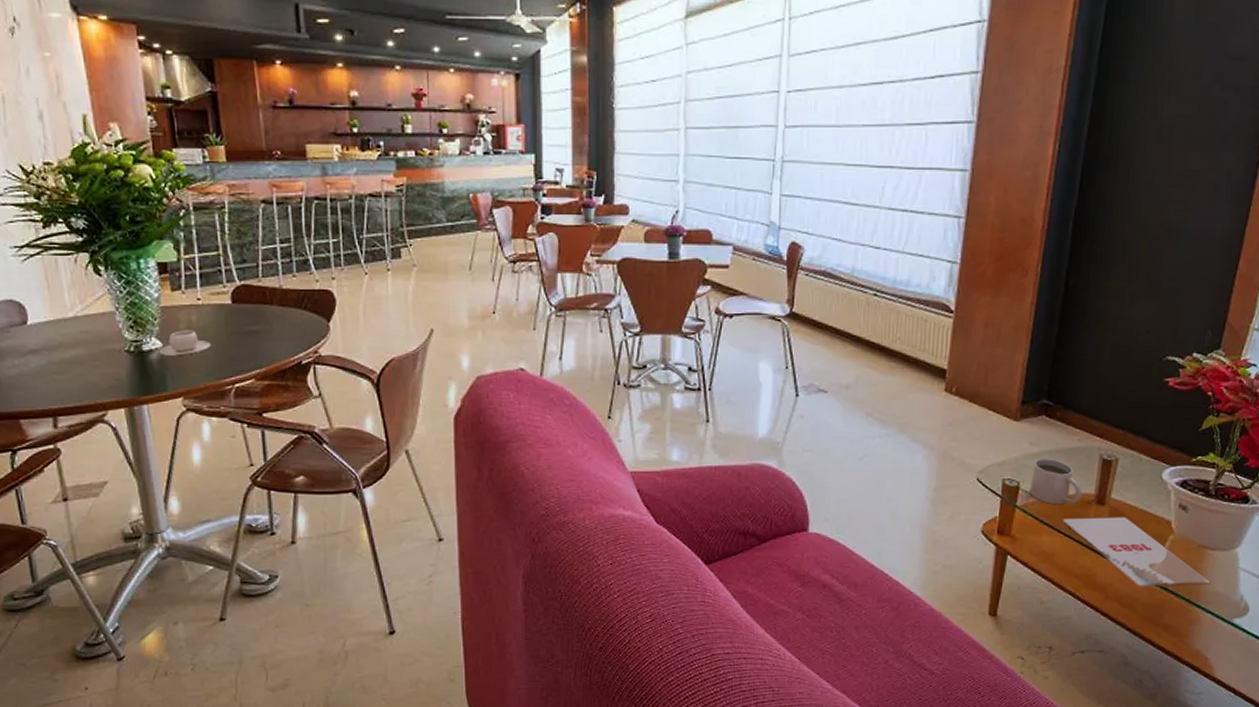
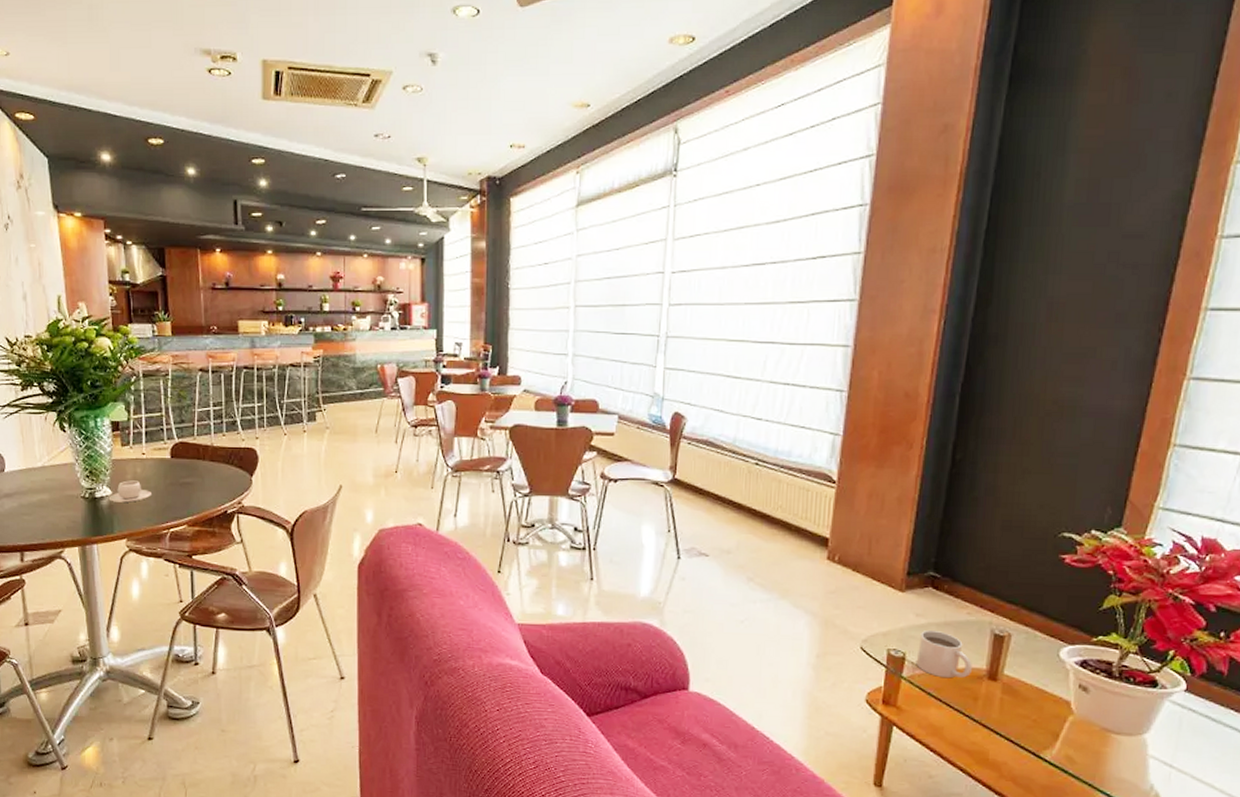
magazine: present [1063,517,1211,587] -> none [952,692,1116,771]

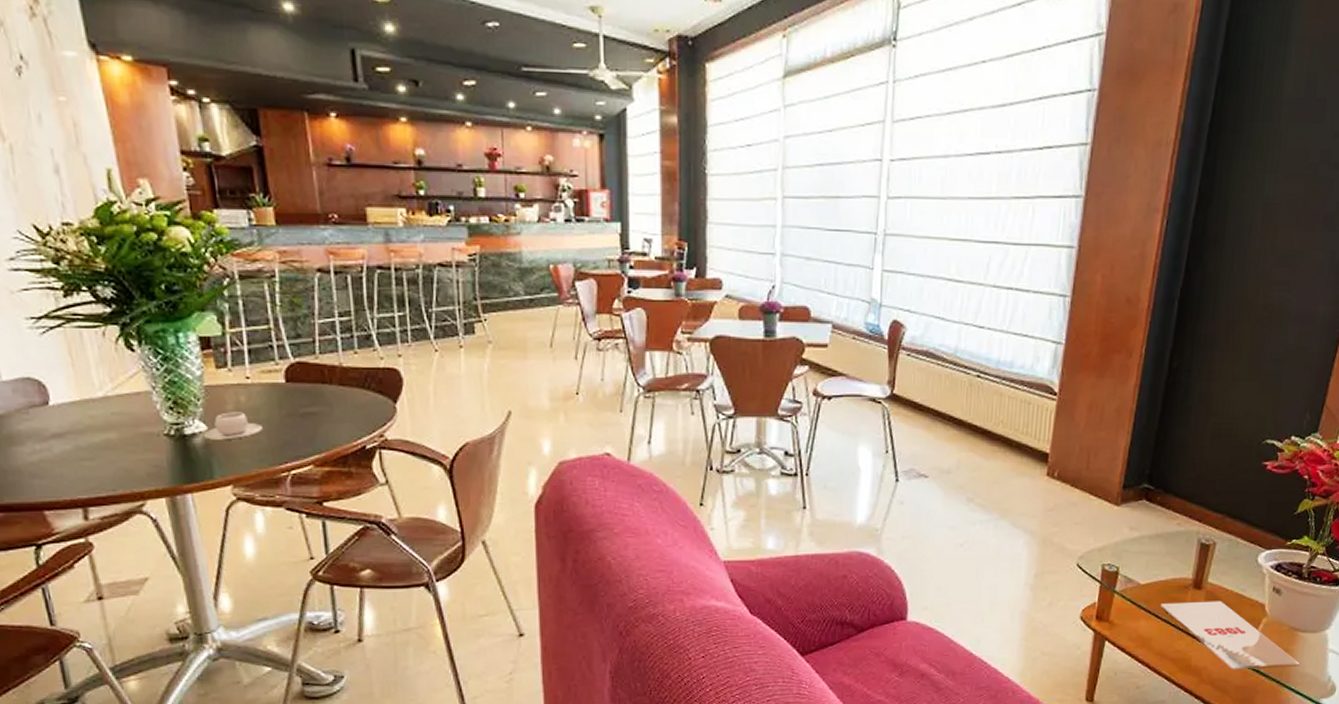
mug: present [916,631,972,679] -> none [1128,543,1180,590]
magazine: none [952,692,1116,771] -> present [1160,601,1301,670]

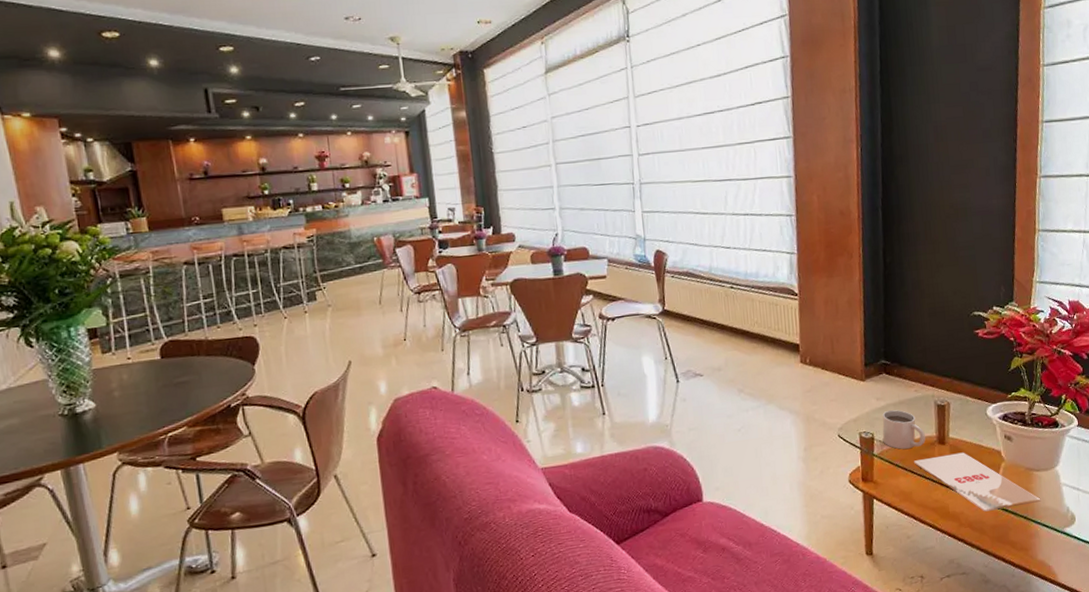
teacup: present [203,412,264,440] -> none [92,388,144,415]
mug: none [1128,543,1180,590] -> present [882,410,926,450]

